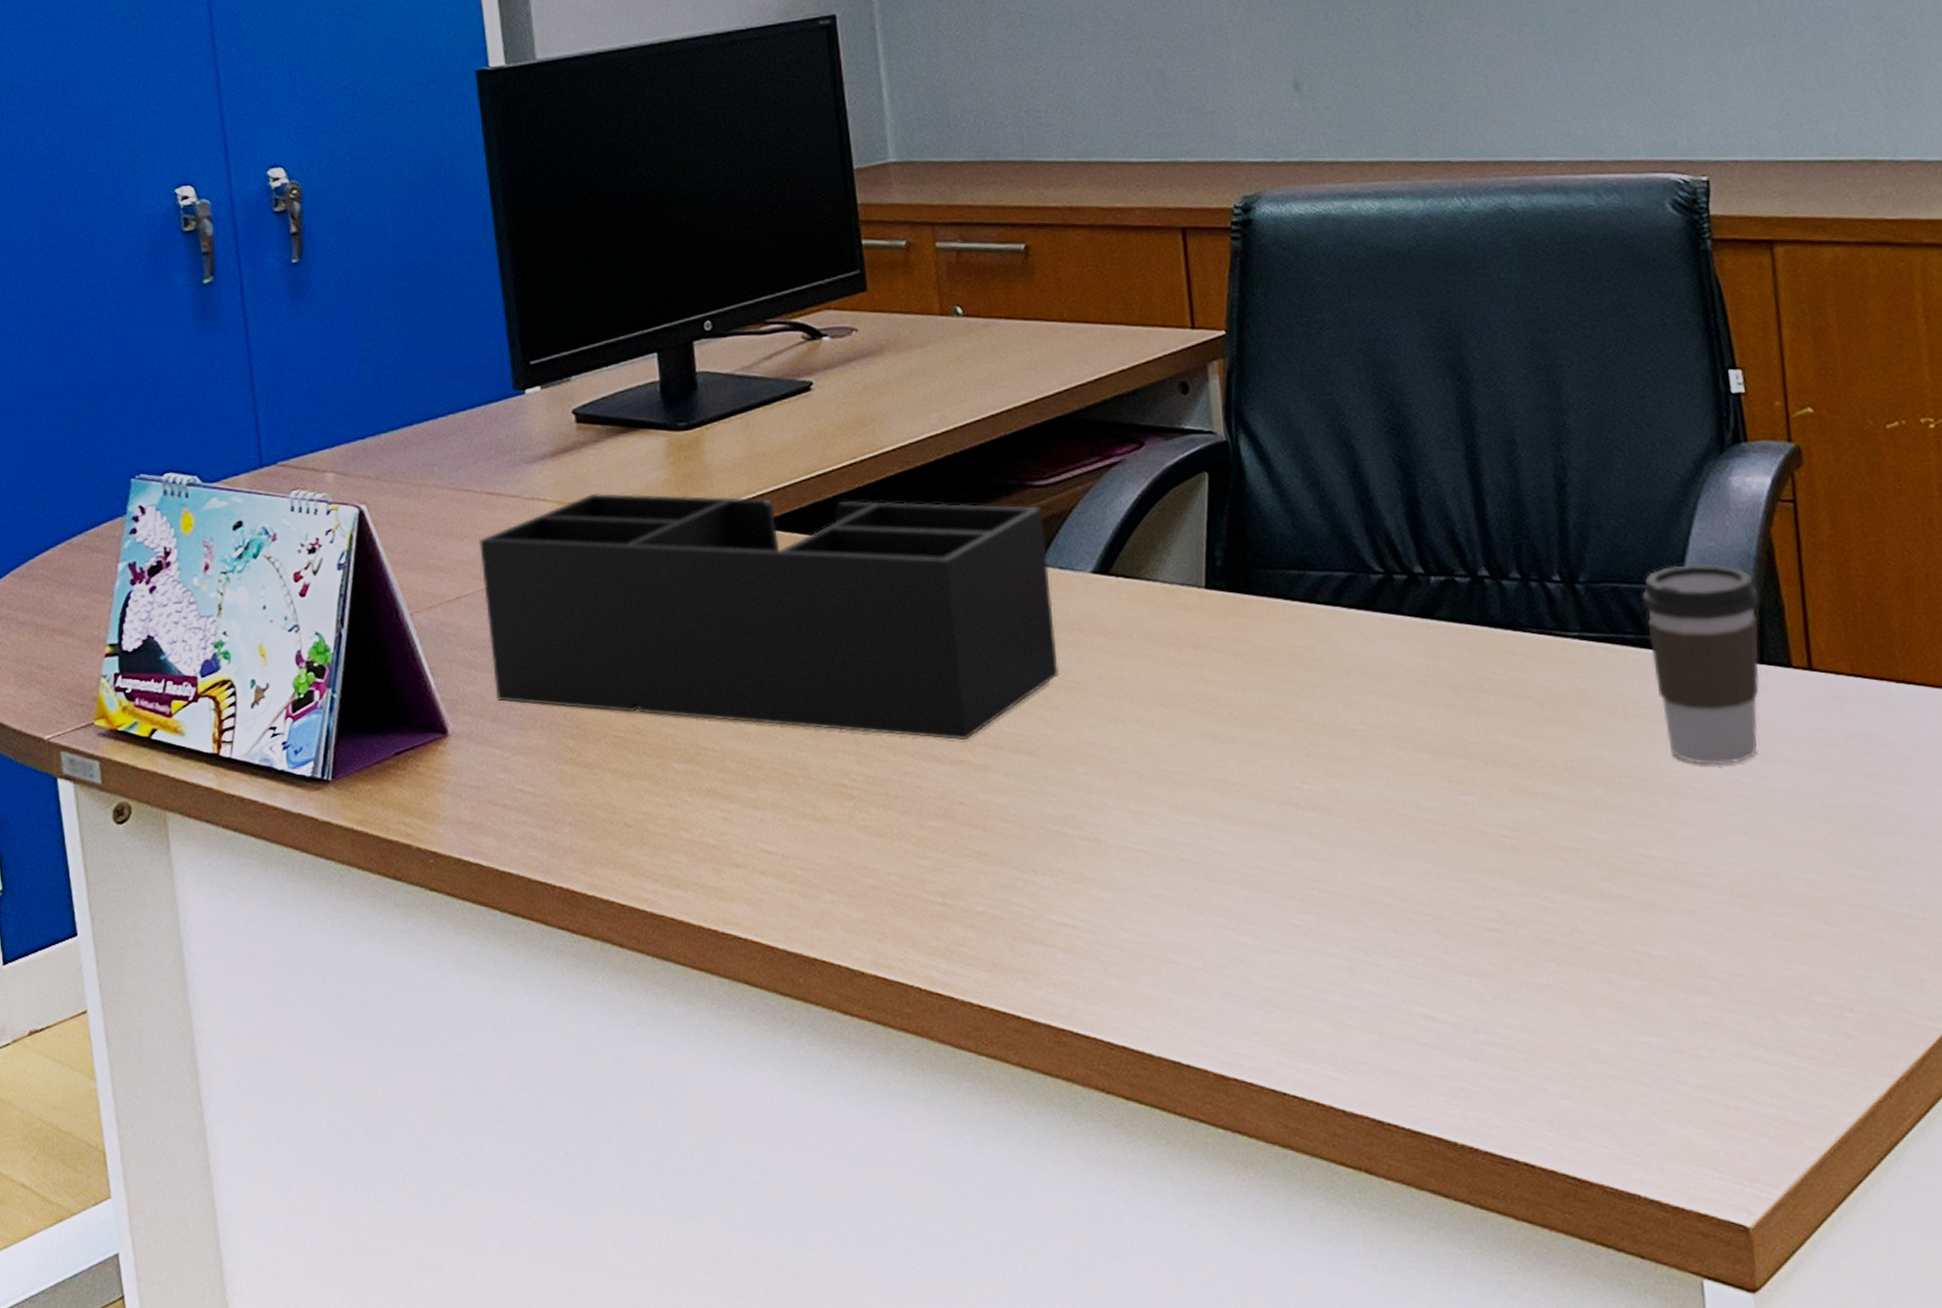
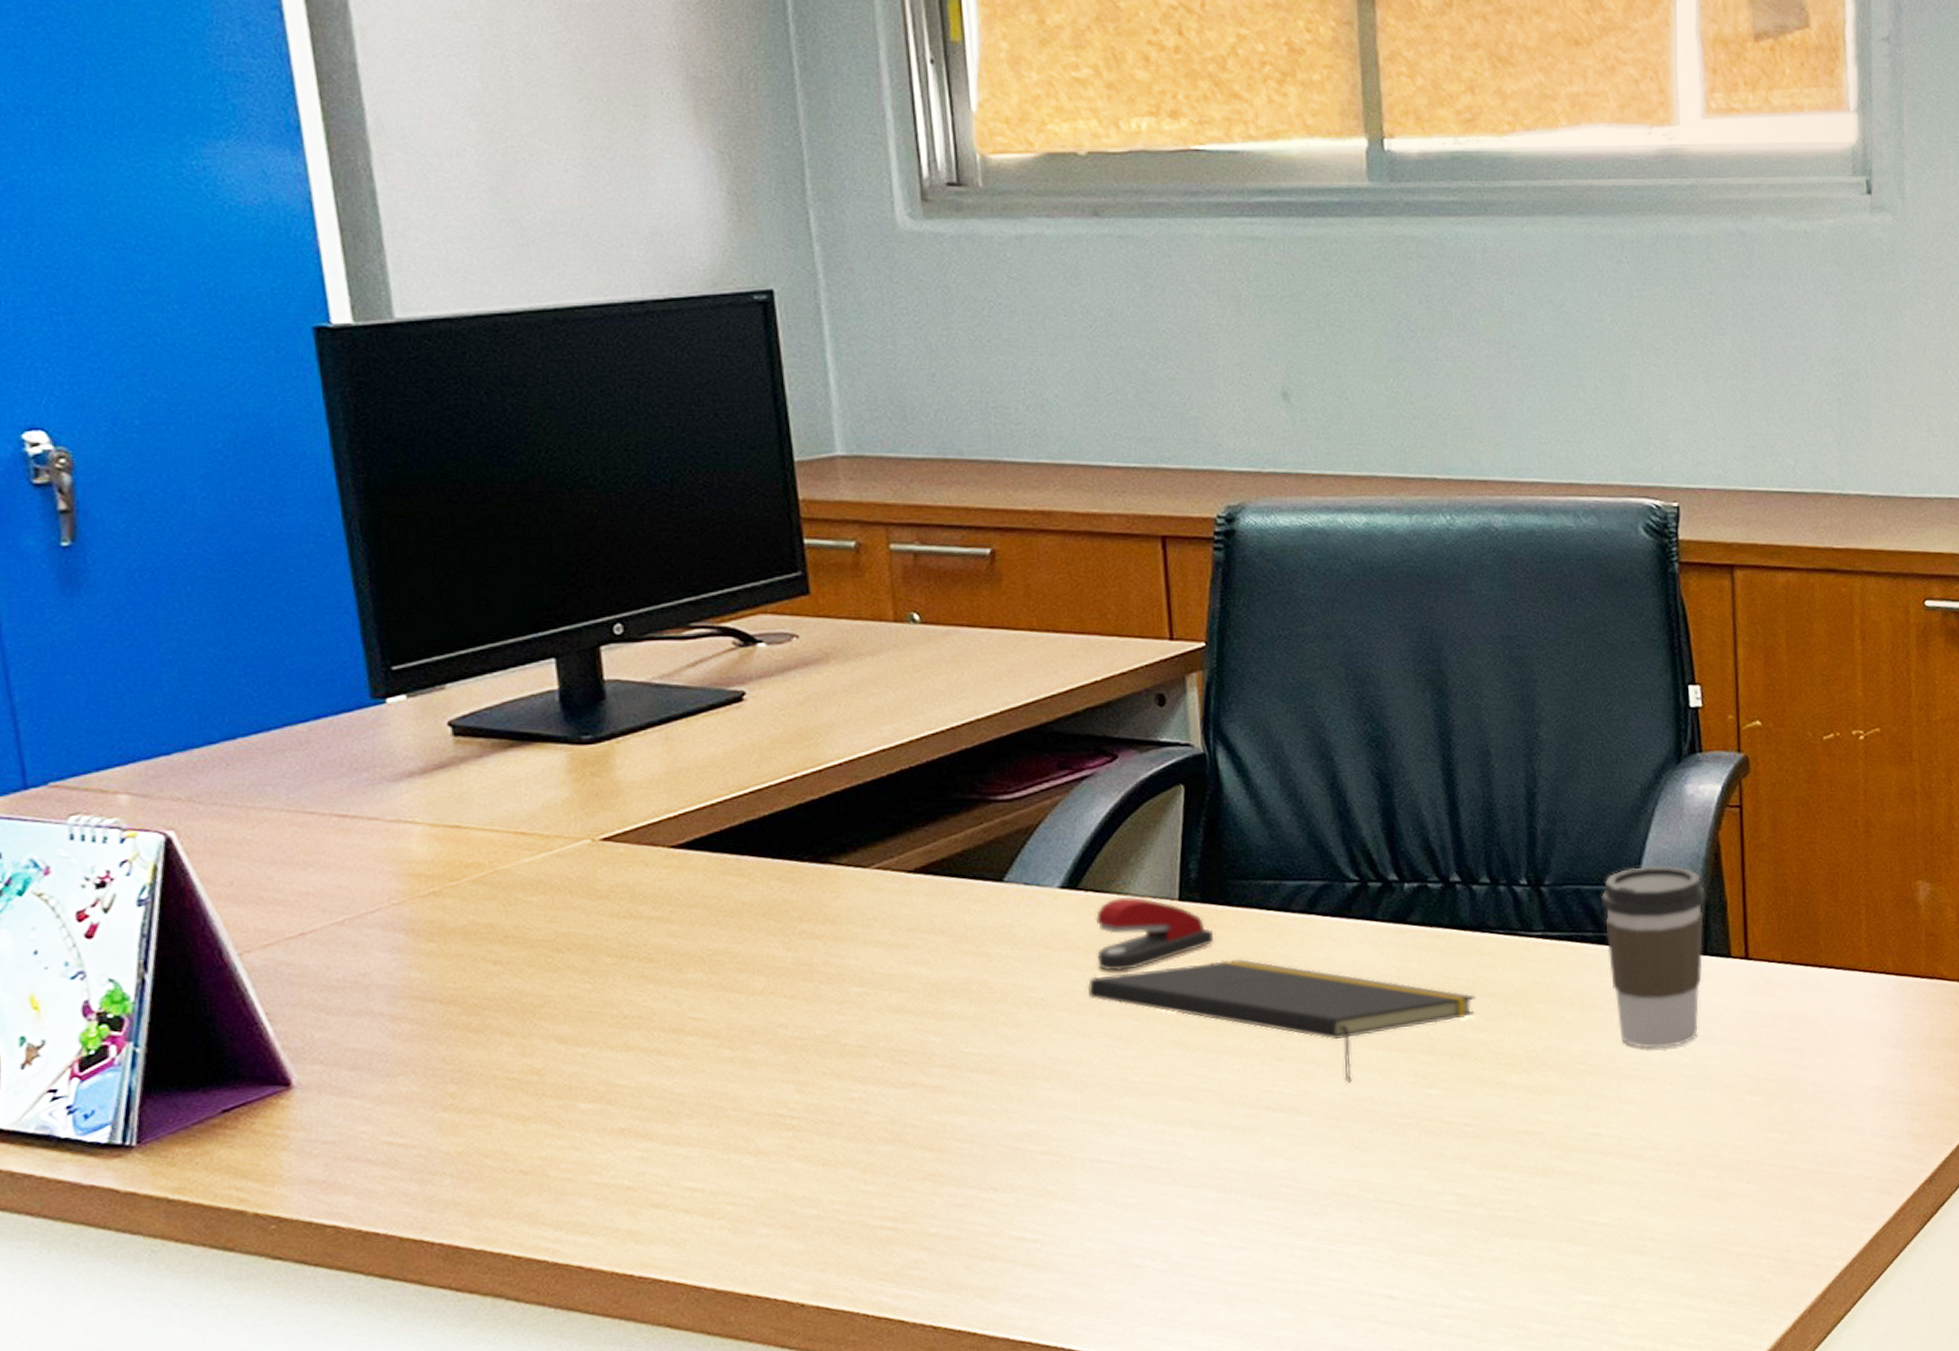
desk organizer: present [479,493,1059,741] -> none [329,813,1022,1063]
notepad: none [1119,649,1510,784] -> present [1087,958,1476,1083]
stapler: none [1126,583,1240,657] -> present [1095,896,1213,971]

